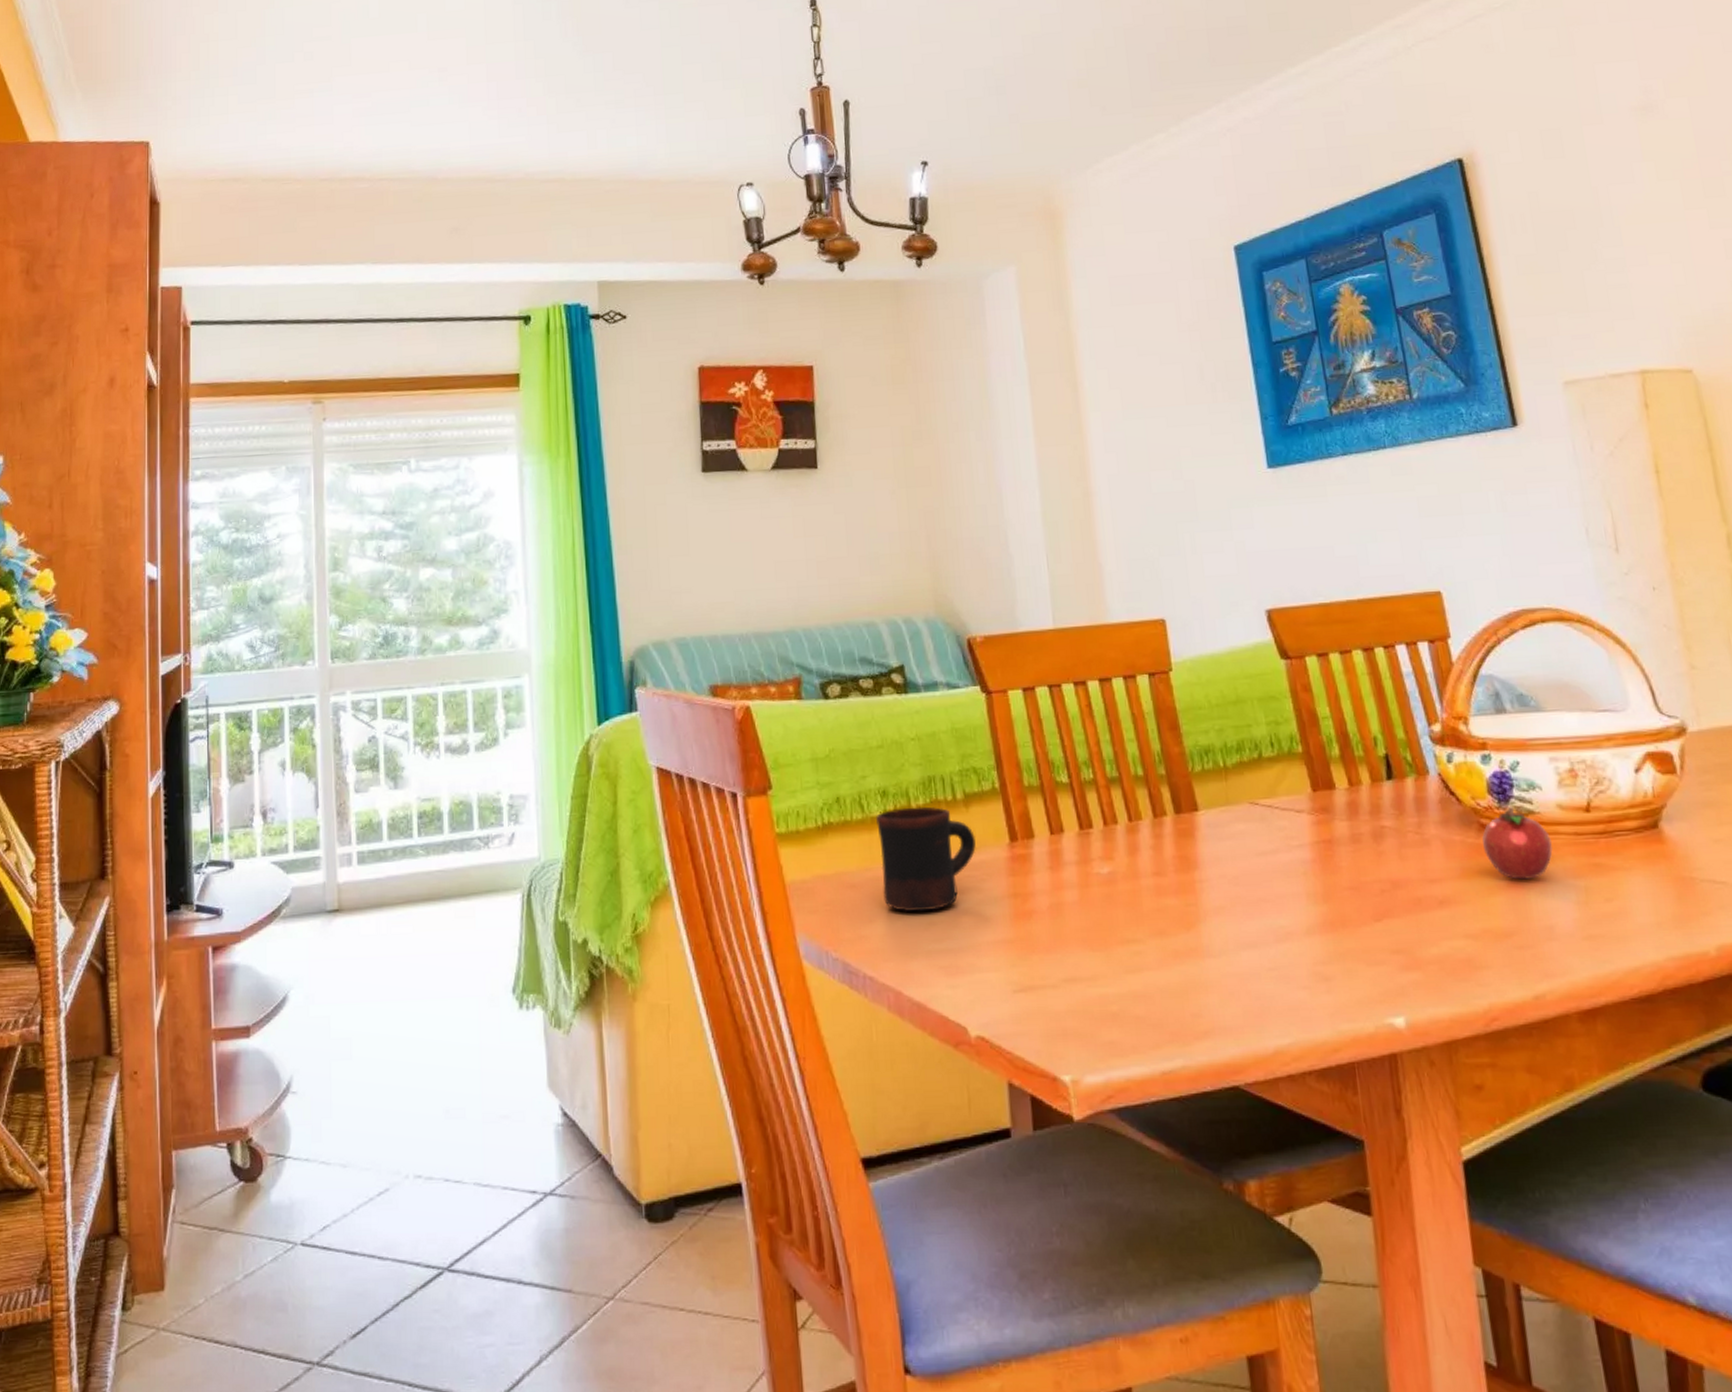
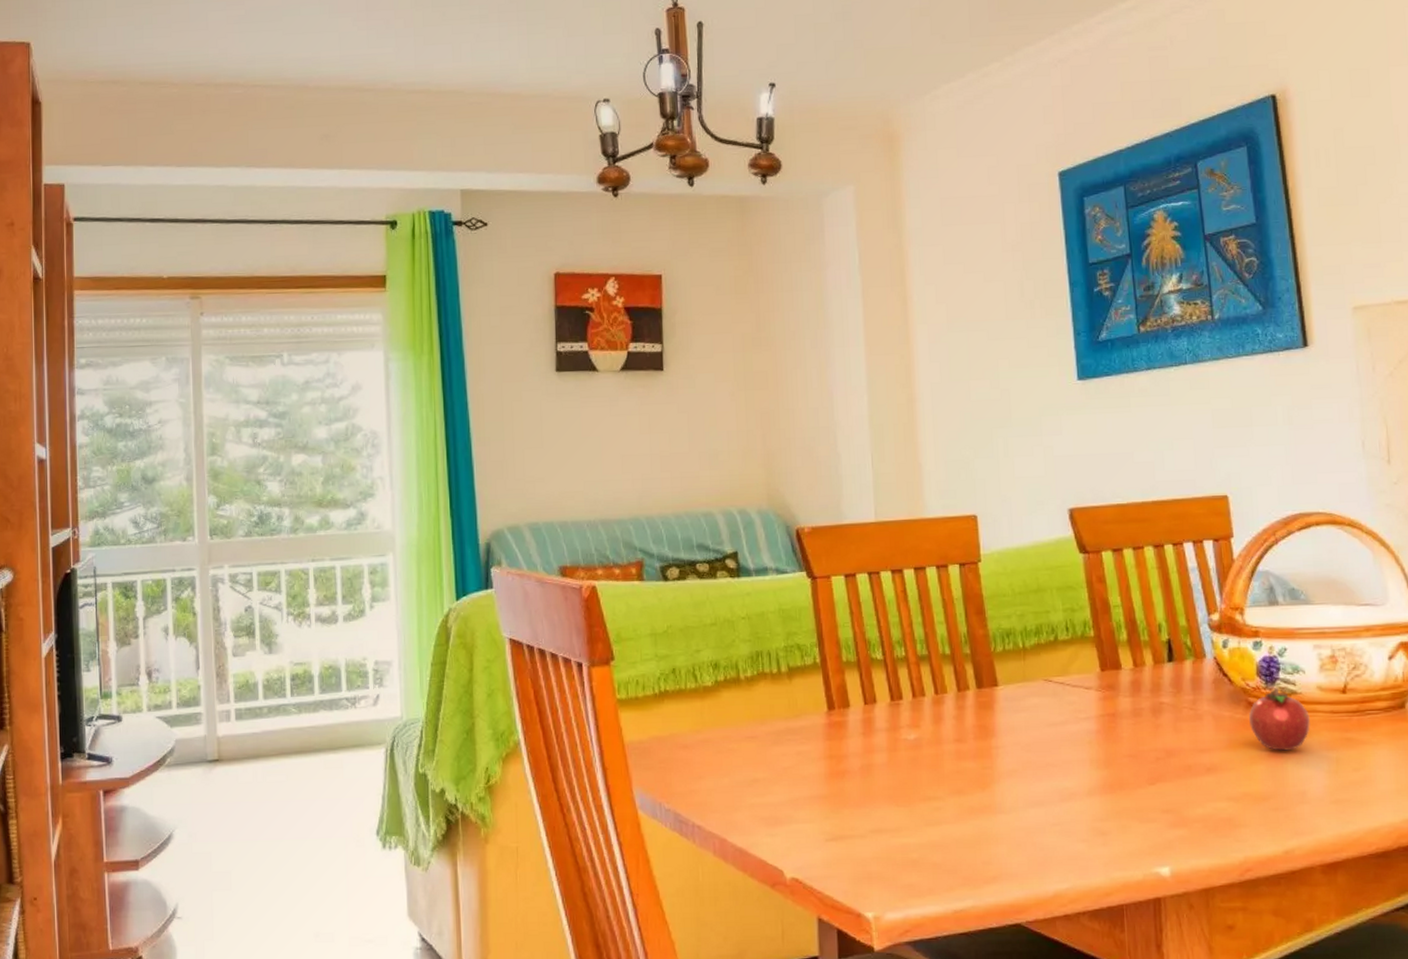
mug: present [875,806,976,913] -> none [707,678,797,771]

